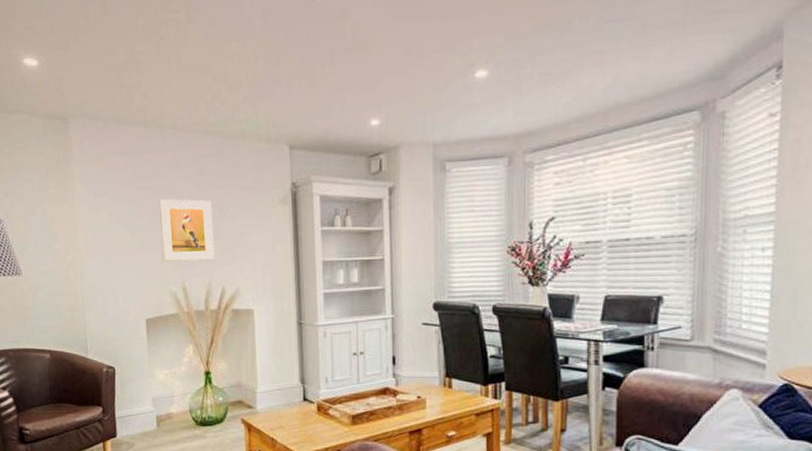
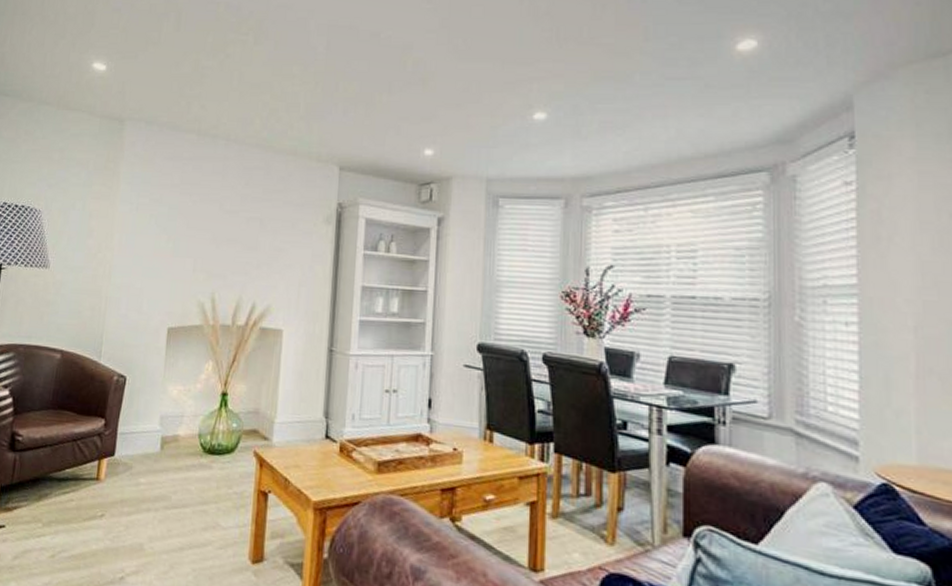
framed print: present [159,198,215,262] -> none [196,205,254,273]

